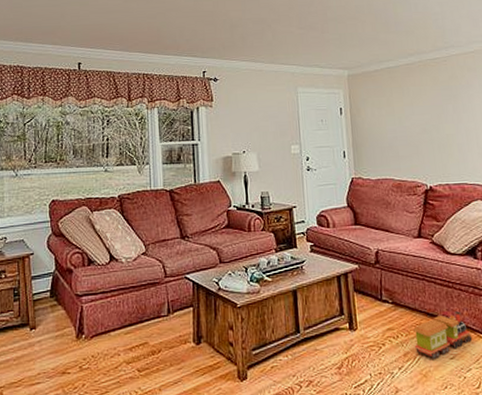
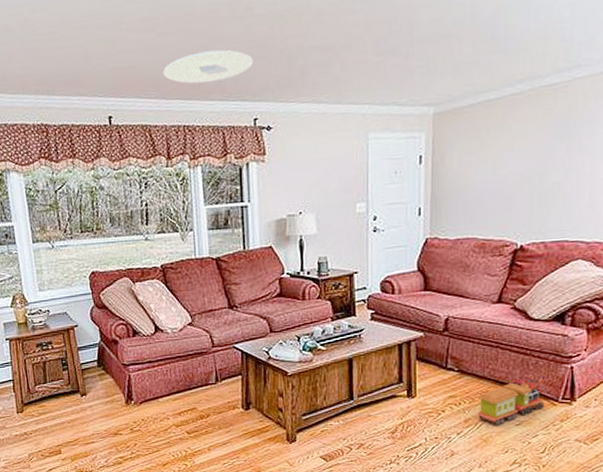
ceiling light: none [127,16,202,41] -> present [163,50,254,84]

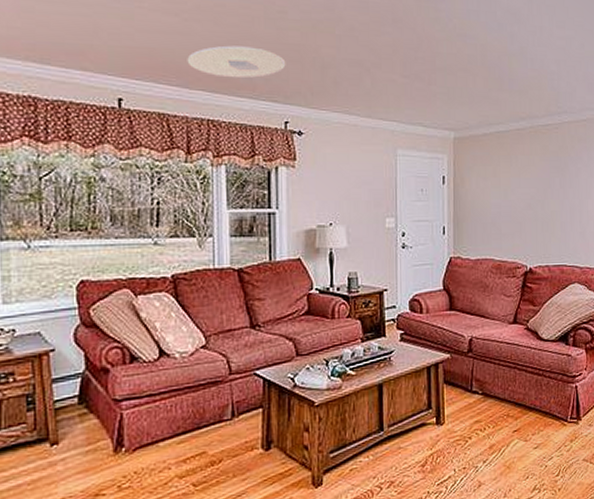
toy train: present [477,379,545,425] -> none [500,399,557,450]

